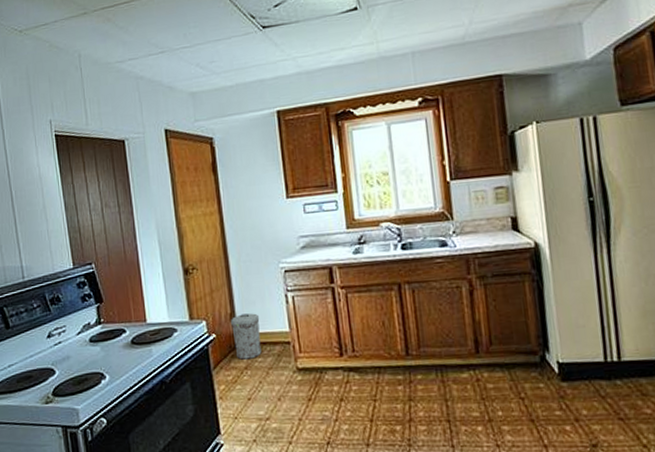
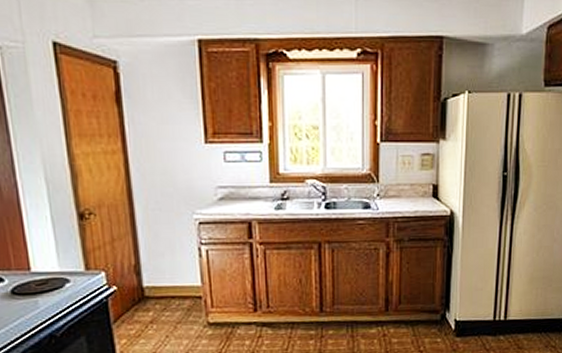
trash can: present [231,313,262,360] -> none [135,266,169,314]

